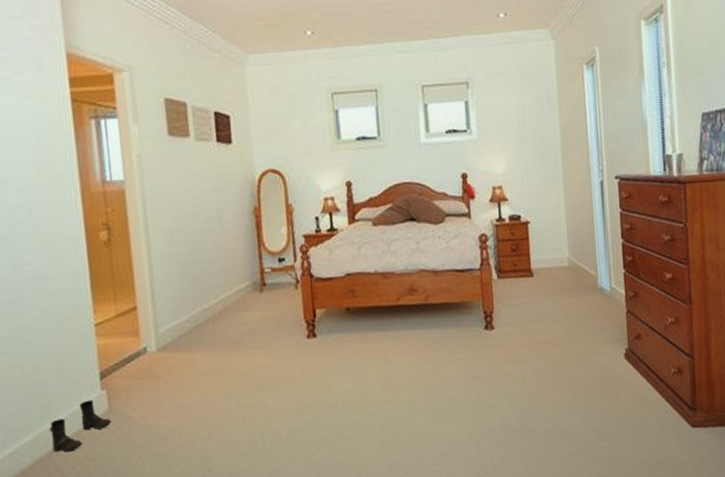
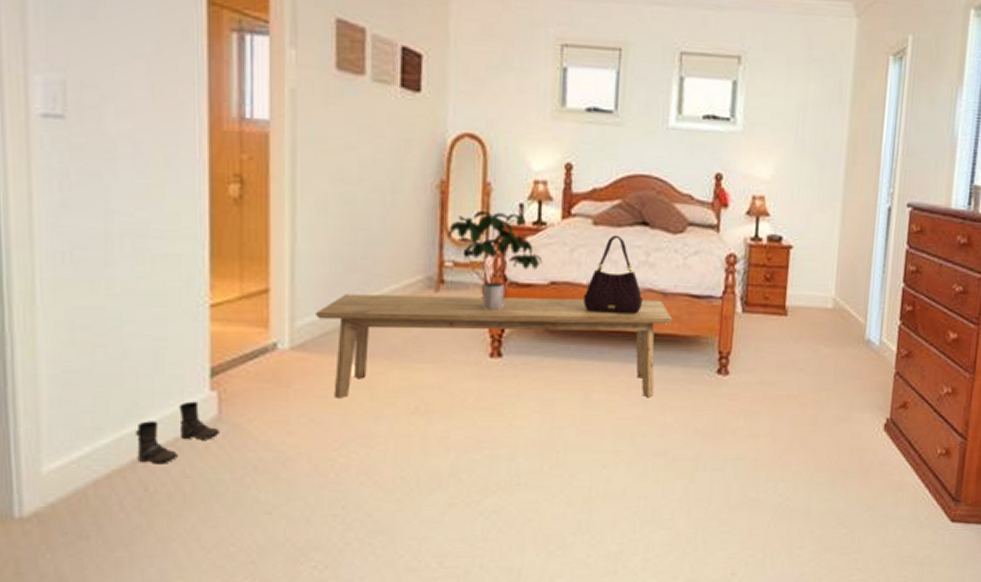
bench: none [173,277,444,385] -> present [316,294,672,398]
potted plant: none [264,225,339,302] -> present [448,210,543,310]
handbag: none [372,231,420,294] -> present [582,235,644,315]

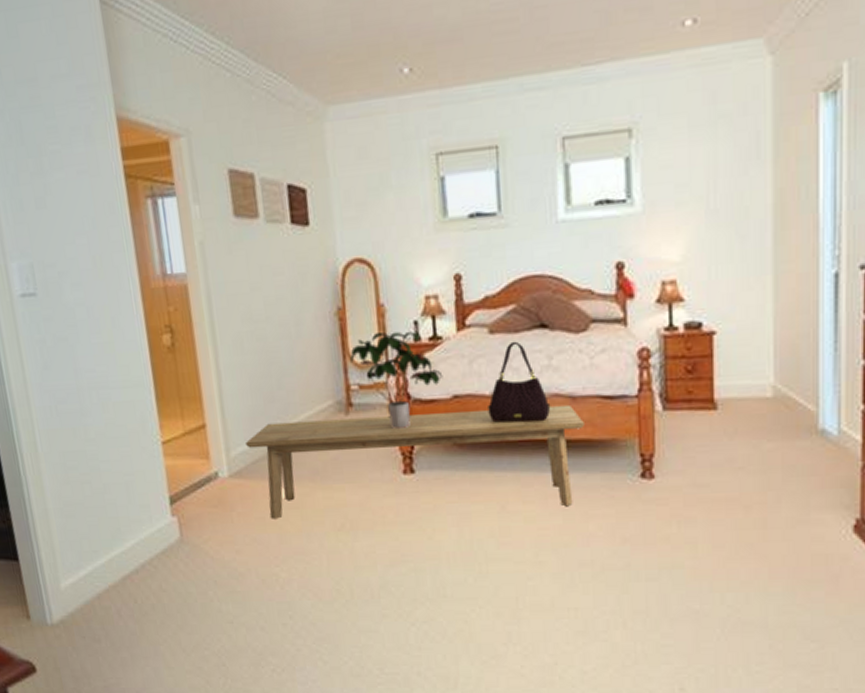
boots: present [134,401,220,465] -> none [120,526,184,581]

